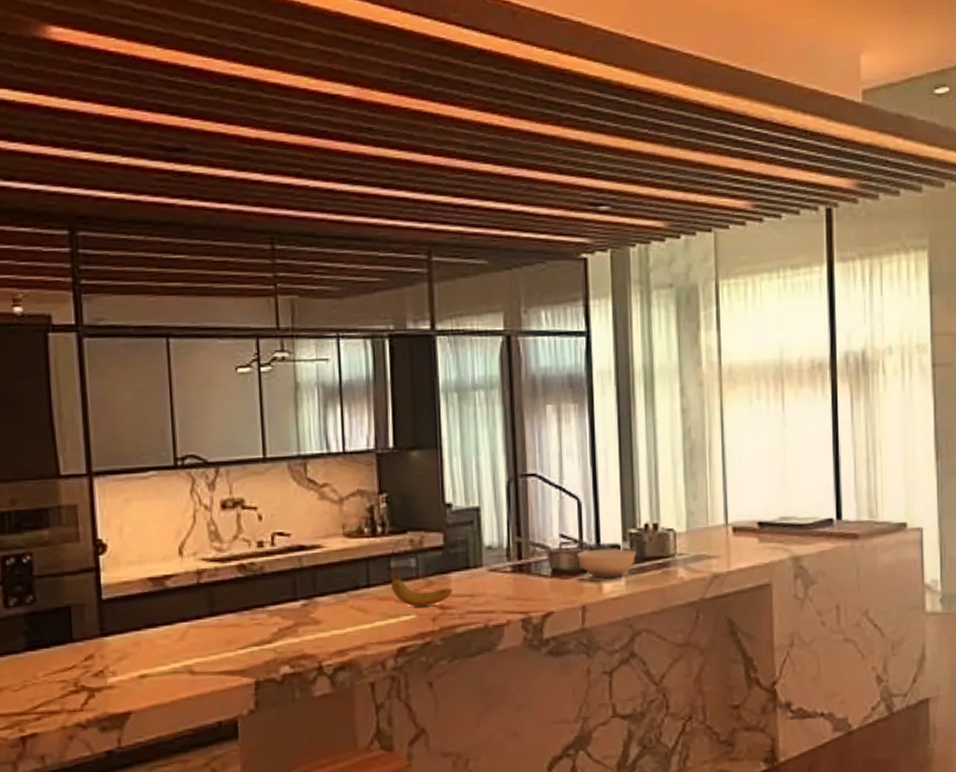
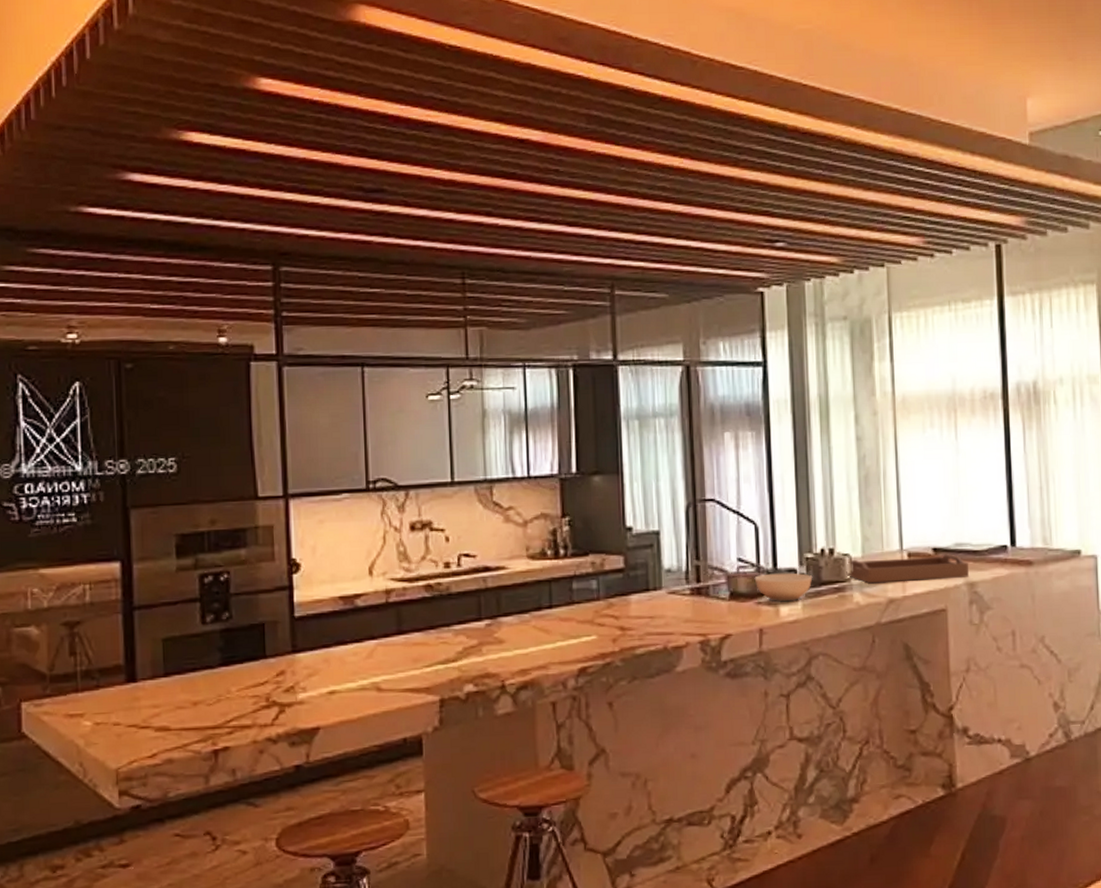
fruit: present [390,566,452,607] -> none [572,587,632,628]
serving tray: none [670,528,794,559] -> present [846,554,969,584]

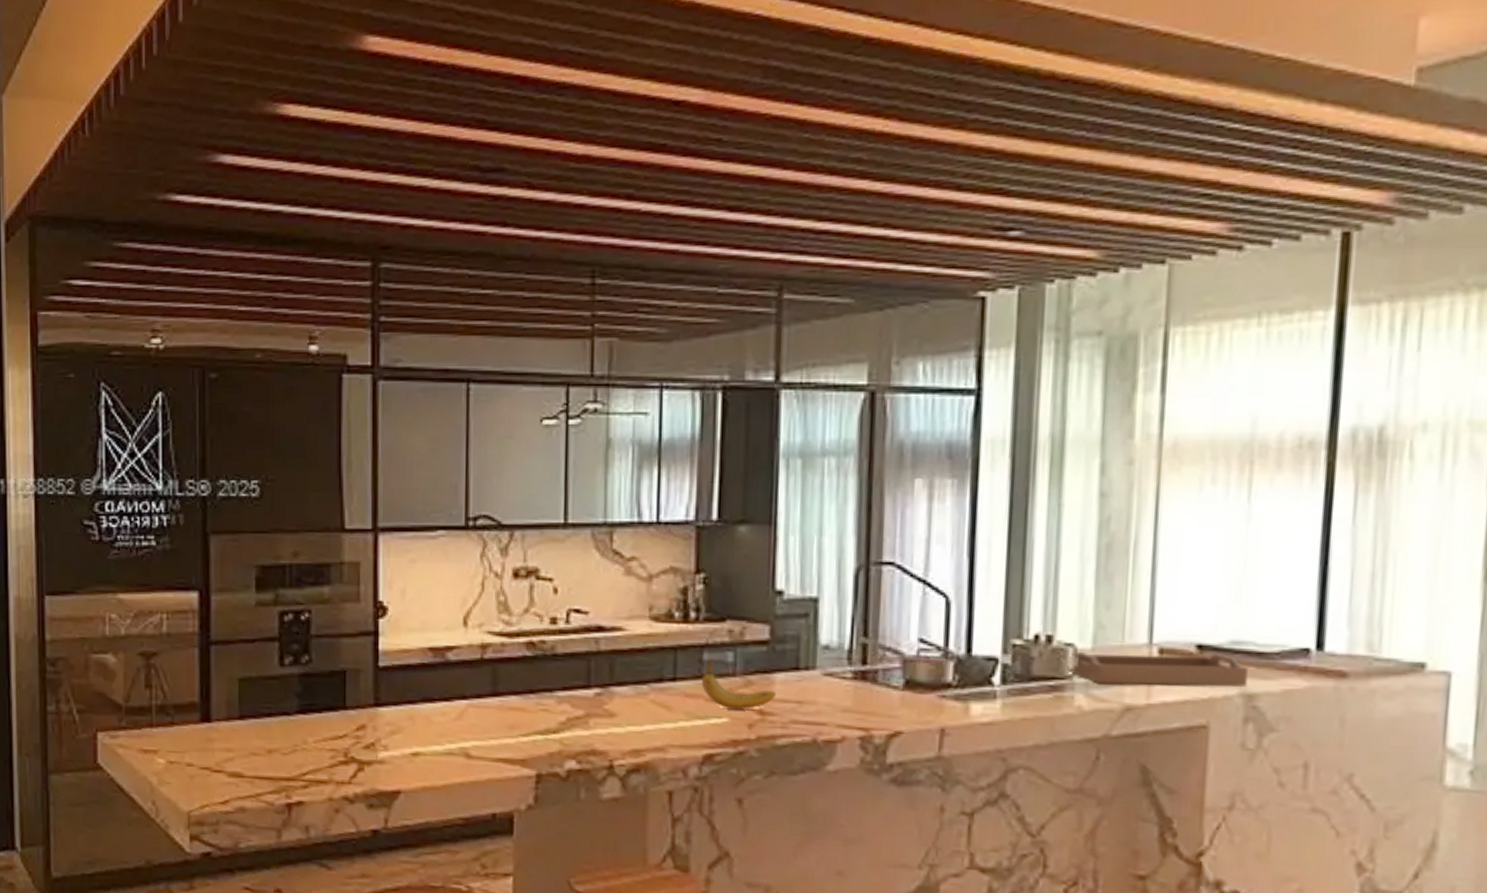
fruit: none [572,587,632,628] -> present [701,659,775,710]
bowl: present [754,573,813,601] -> none [939,660,1020,697]

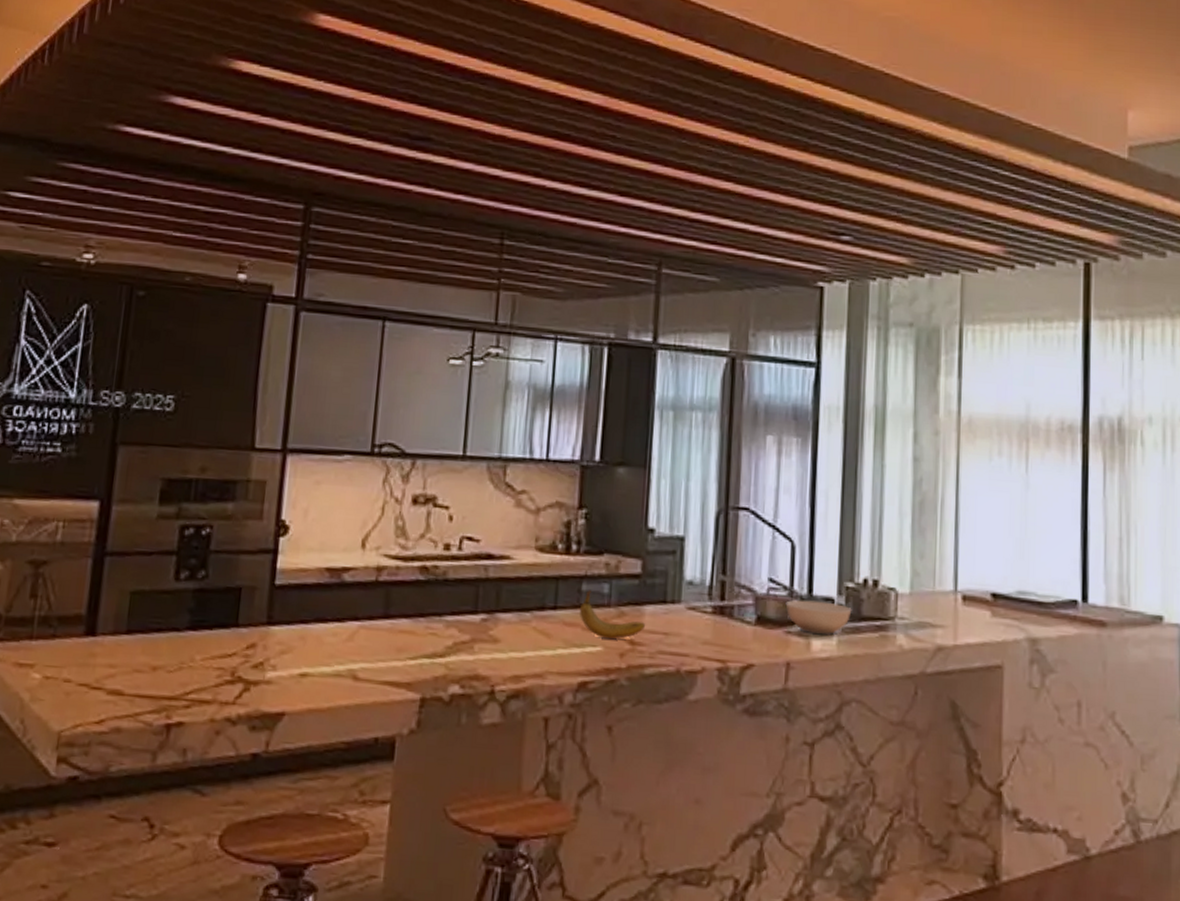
bowl: none [939,660,1020,697] -> present [785,600,852,634]
serving tray: present [1067,652,1248,687] -> none [890,596,1031,632]

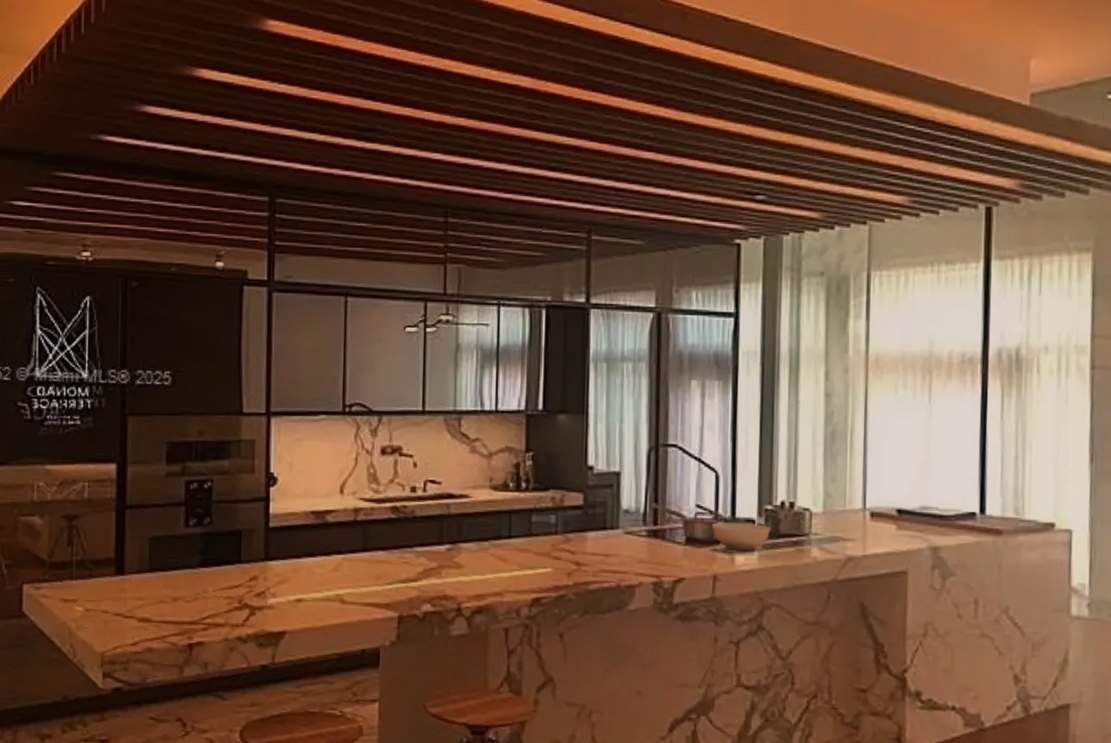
fruit: present [579,590,645,640] -> none [530,521,588,562]

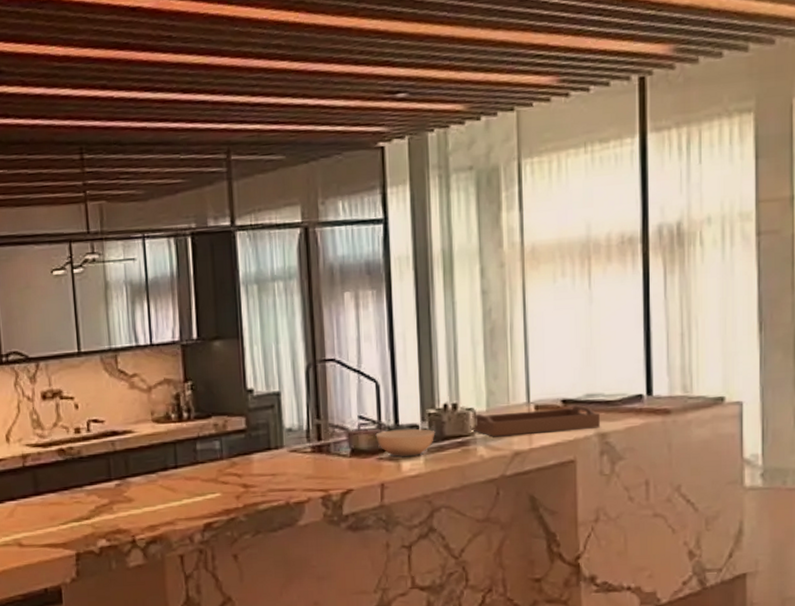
serving tray: none [805,515,933,541] -> present [470,405,600,437]

